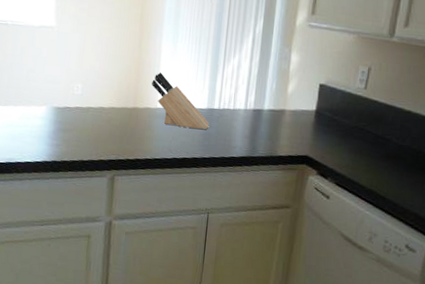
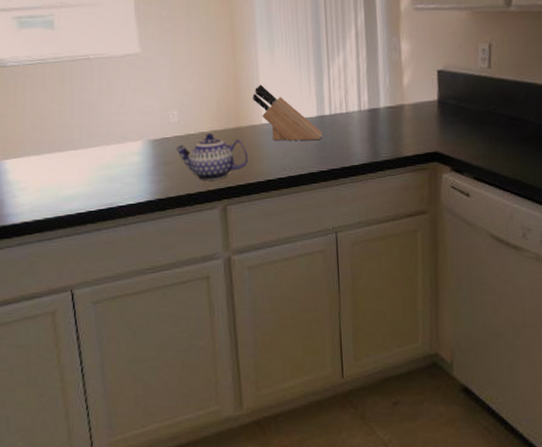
teapot: none [76,108,141,152] -> present [176,132,249,180]

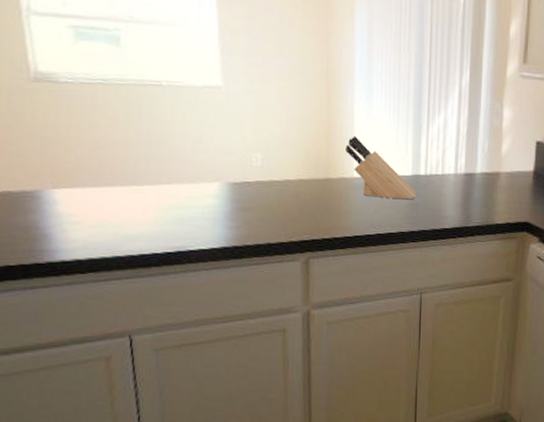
teapot: present [176,132,249,180] -> none [257,181,337,231]

